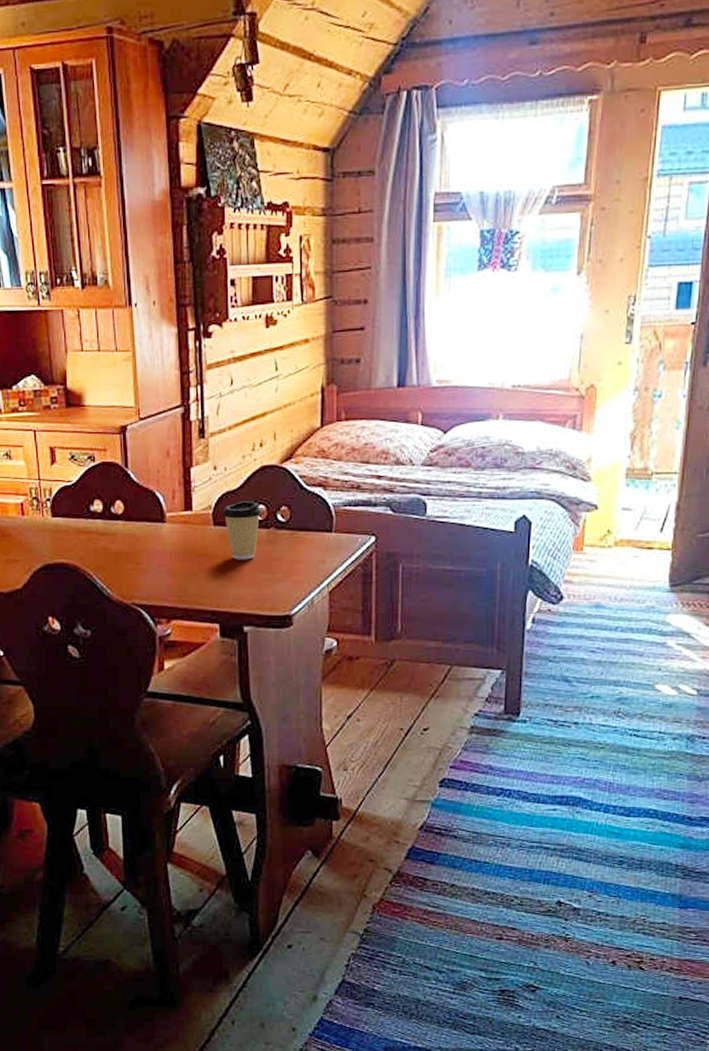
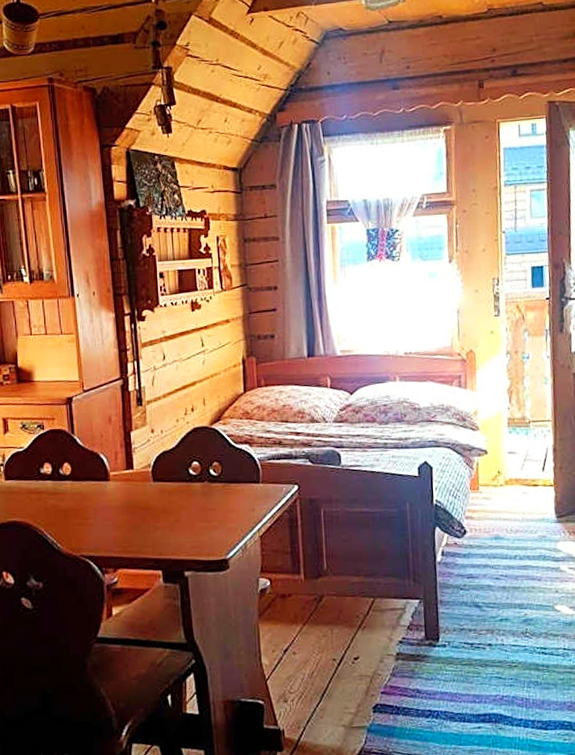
coffee cup: present [221,501,262,560] -> none [160,459,197,512]

